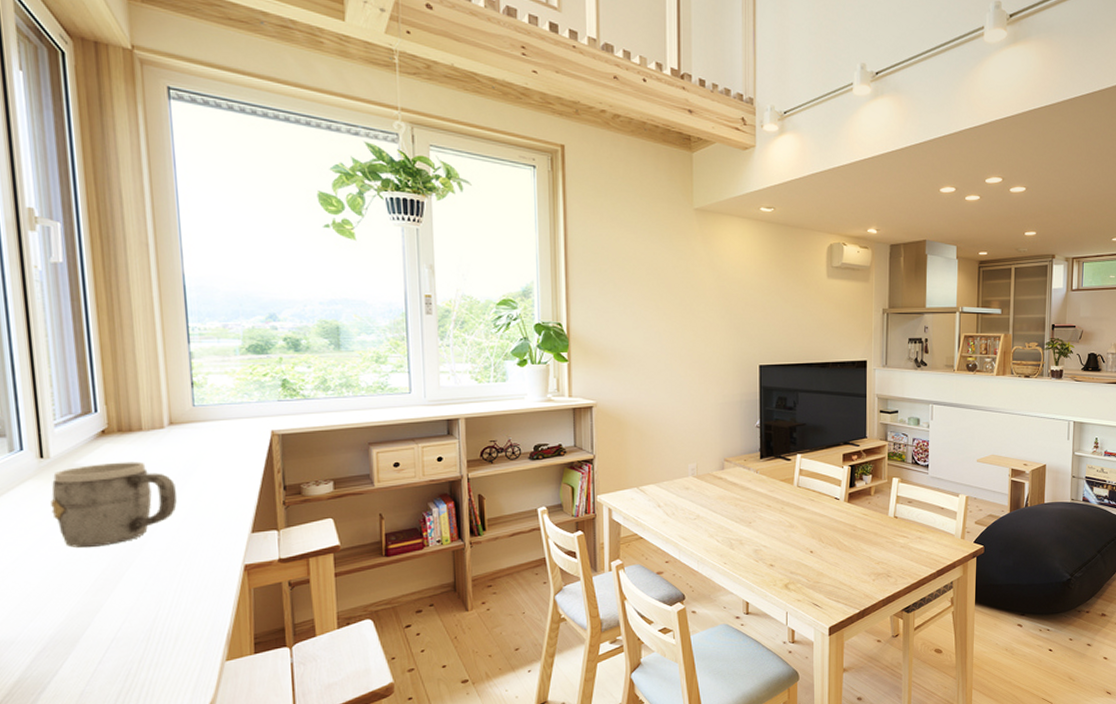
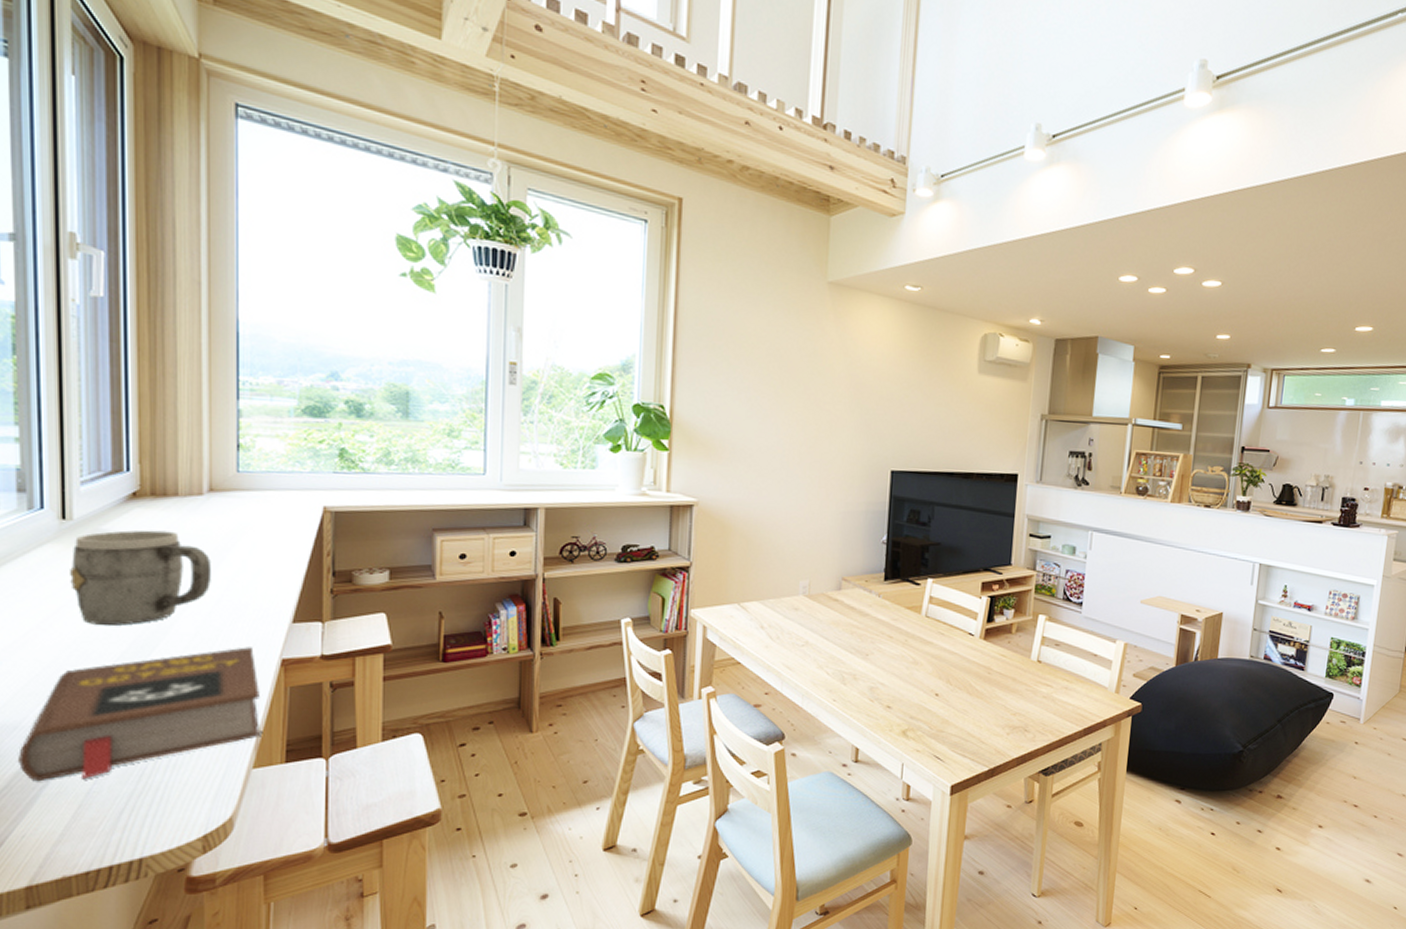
book: none [17,556,230,688] -> present [18,647,260,782]

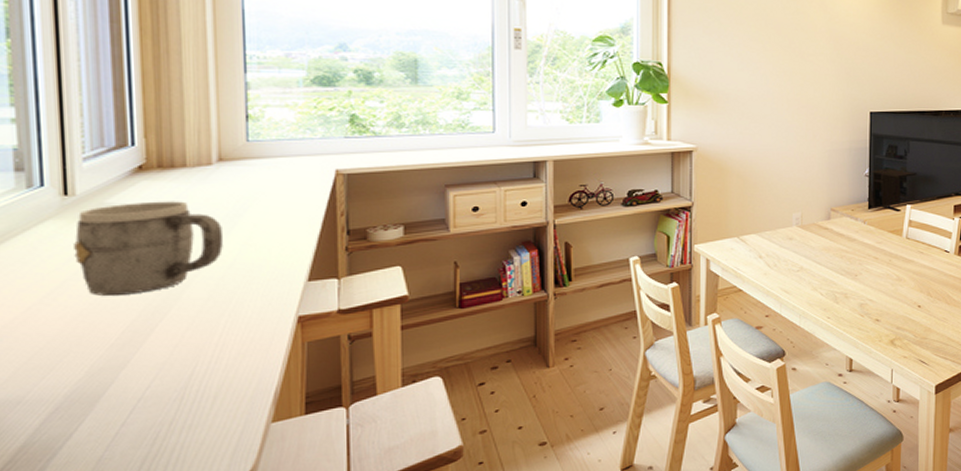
book: present [18,647,260,782] -> none [23,307,278,454]

